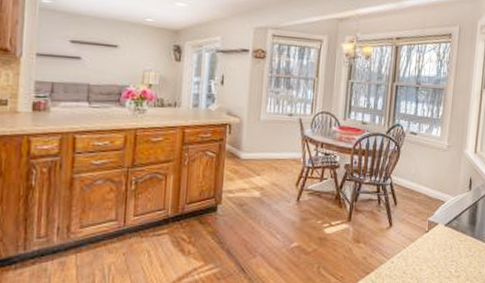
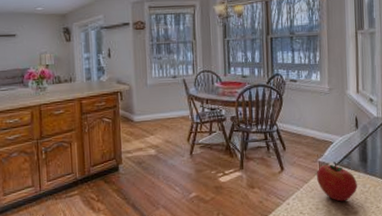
apple: none [423,221,463,264] -> present [316,161,357,202]

